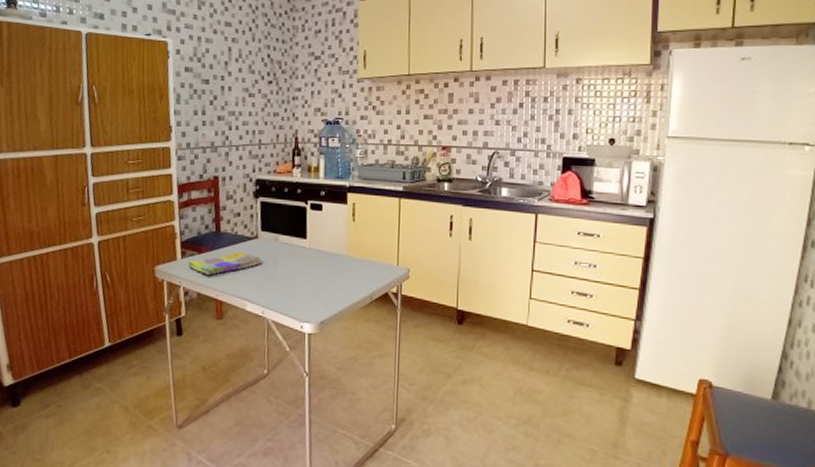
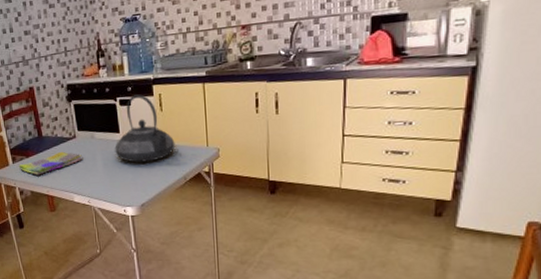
teapot: none [299,200,365,275] -> present [115,94,176,163]

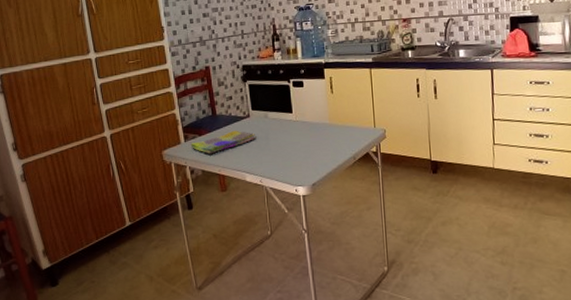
teapot: present [115,94,176,163] -> none [287,77,345,142]

